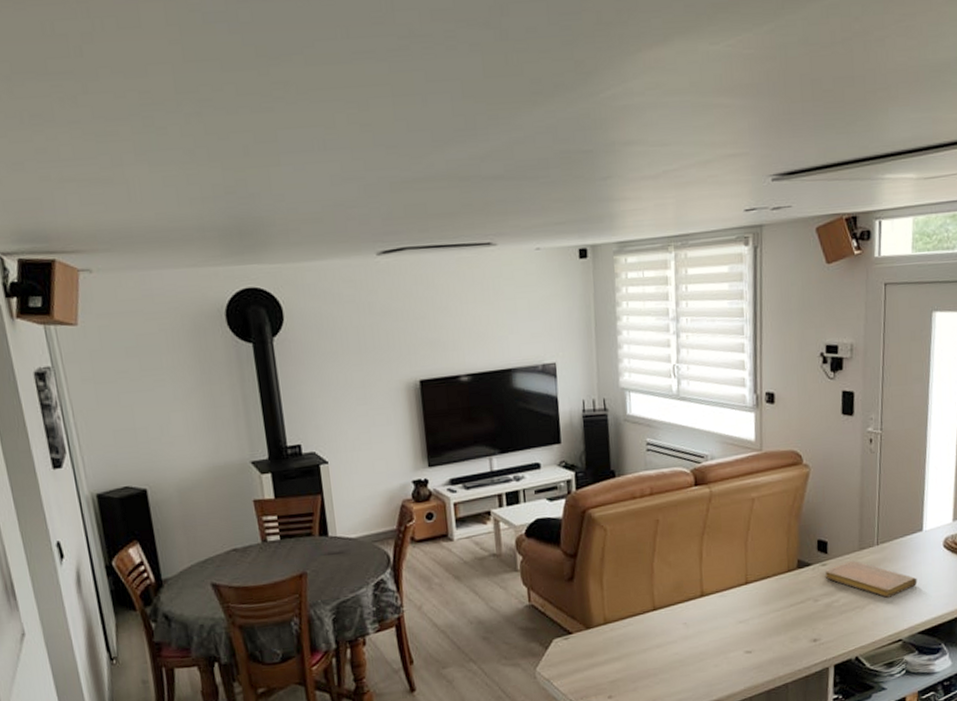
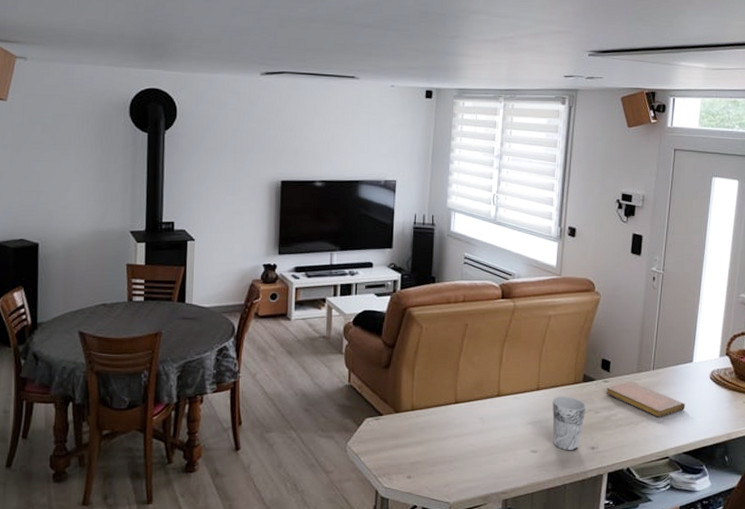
cup: none [764,586,804,647] -> present [552,396,586,451]

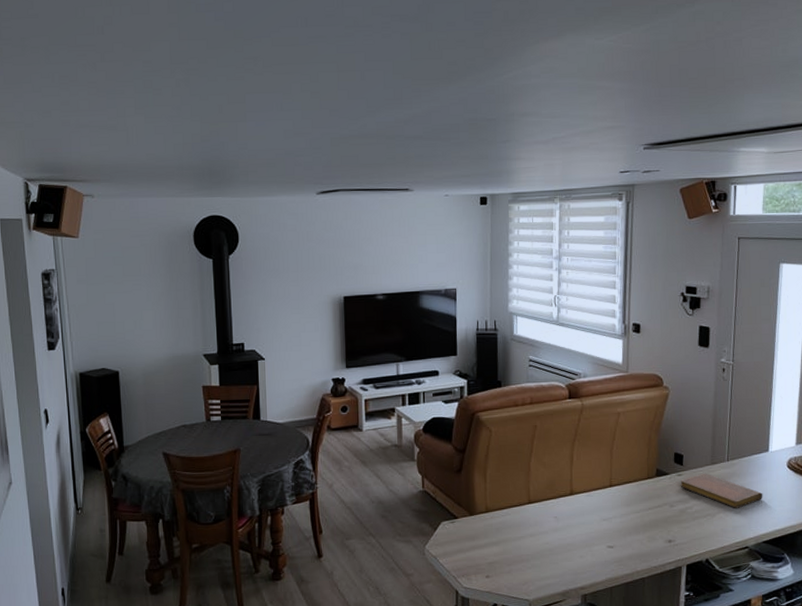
cup: present [552,396,586,451] -> none [626,491,661,545]

